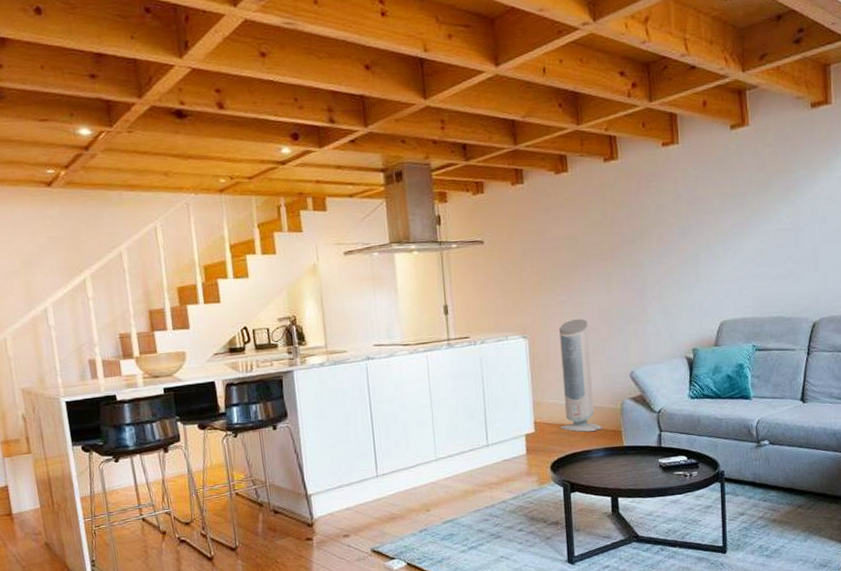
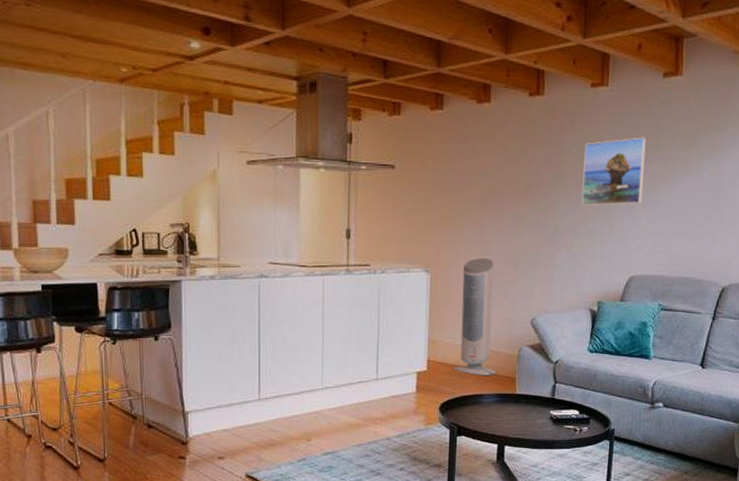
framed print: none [663,187,725,259] -> present [581,137,646,206]

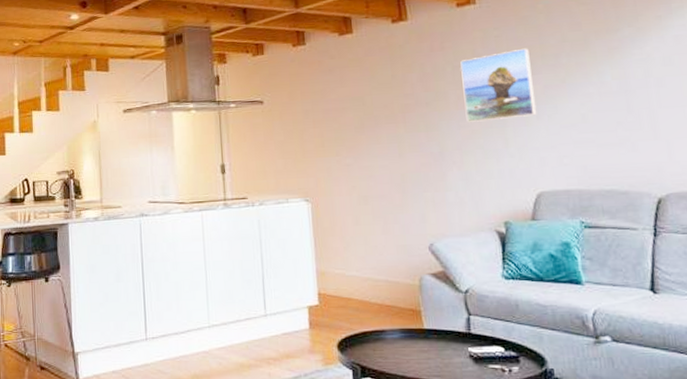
air purifier: present [454,257,496,376] -> none [345,183,398,309]

